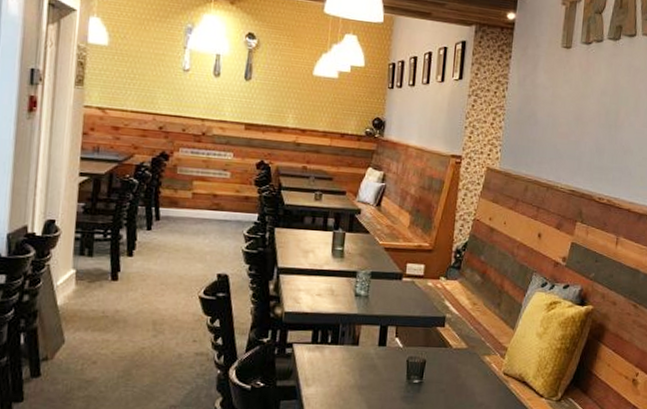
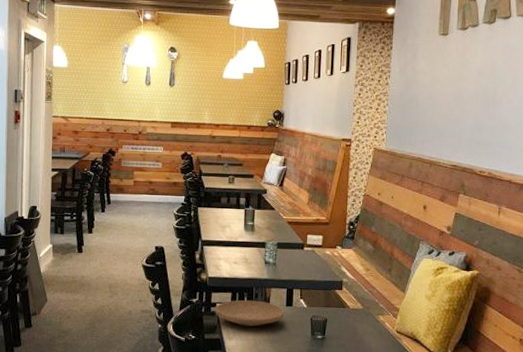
plate: none [290,339,377,371] -> present [215,300,285,327]

